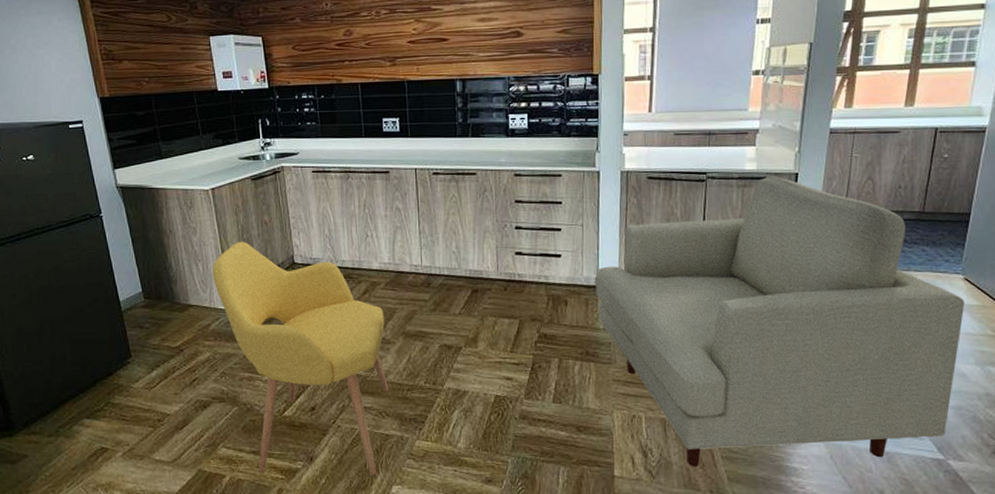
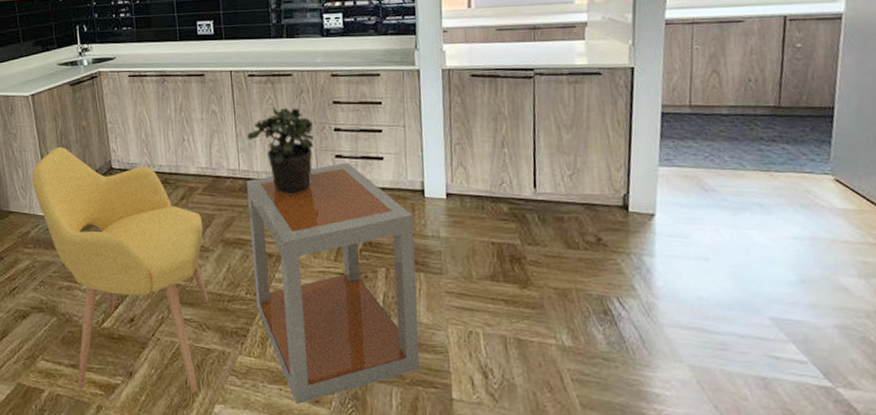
side table: none [428,259,587,483] -> present [246,162,420,404]
potted plant: none [430,204,496,289] -> present [247,106,314,194]
chair: present [595,175,965,467] -> none [420,70,839,391]

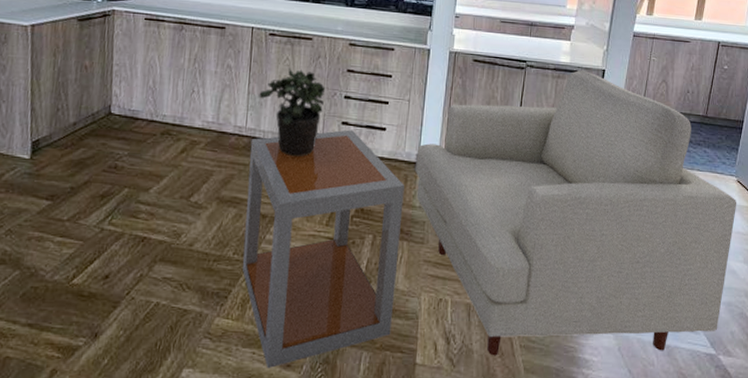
chair: present [31,146,209,394] -> none [15,84,200,357]
chair: none [420,70,839,391] -> present [415,69,737,356]

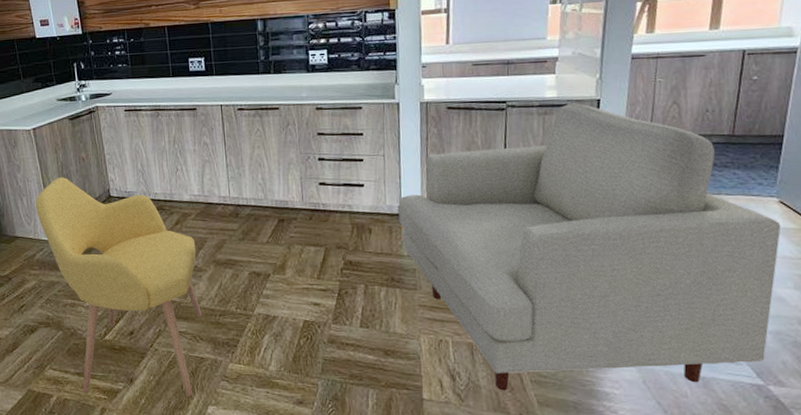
chair: none [15,84,200,357] -> present [35,176,203,397]
side table: present [242,129,405,368] -> none [236,189,394,405]
potted plant: present [259,68,326,157] -> none [237,137,299,219]

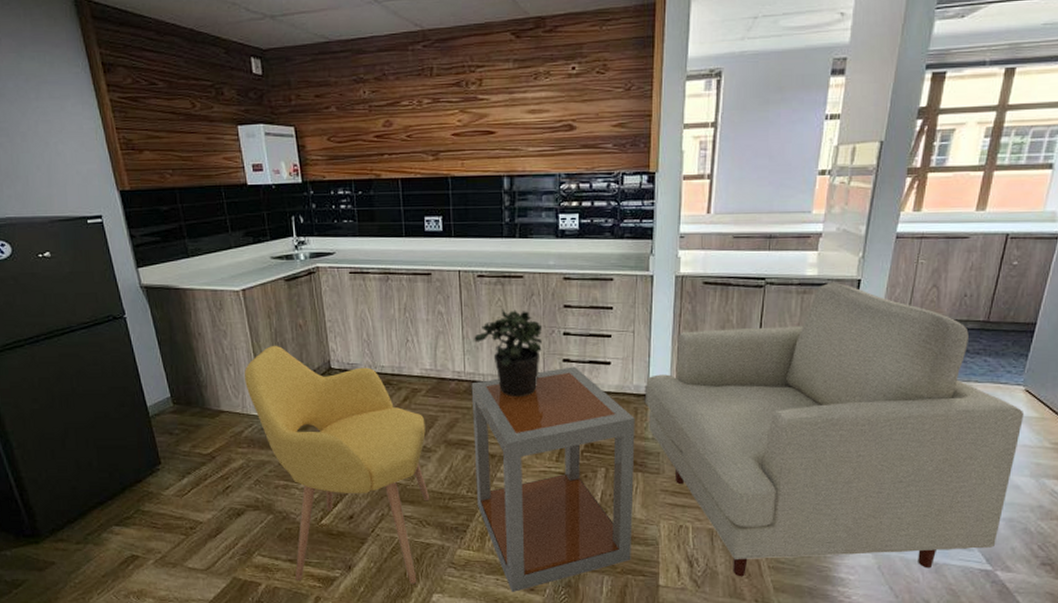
side table: none [236,189,394,405] -> present [471,366,635,592]
potted plant: none [237,137,299,219] -> present [474,308,543,397]

